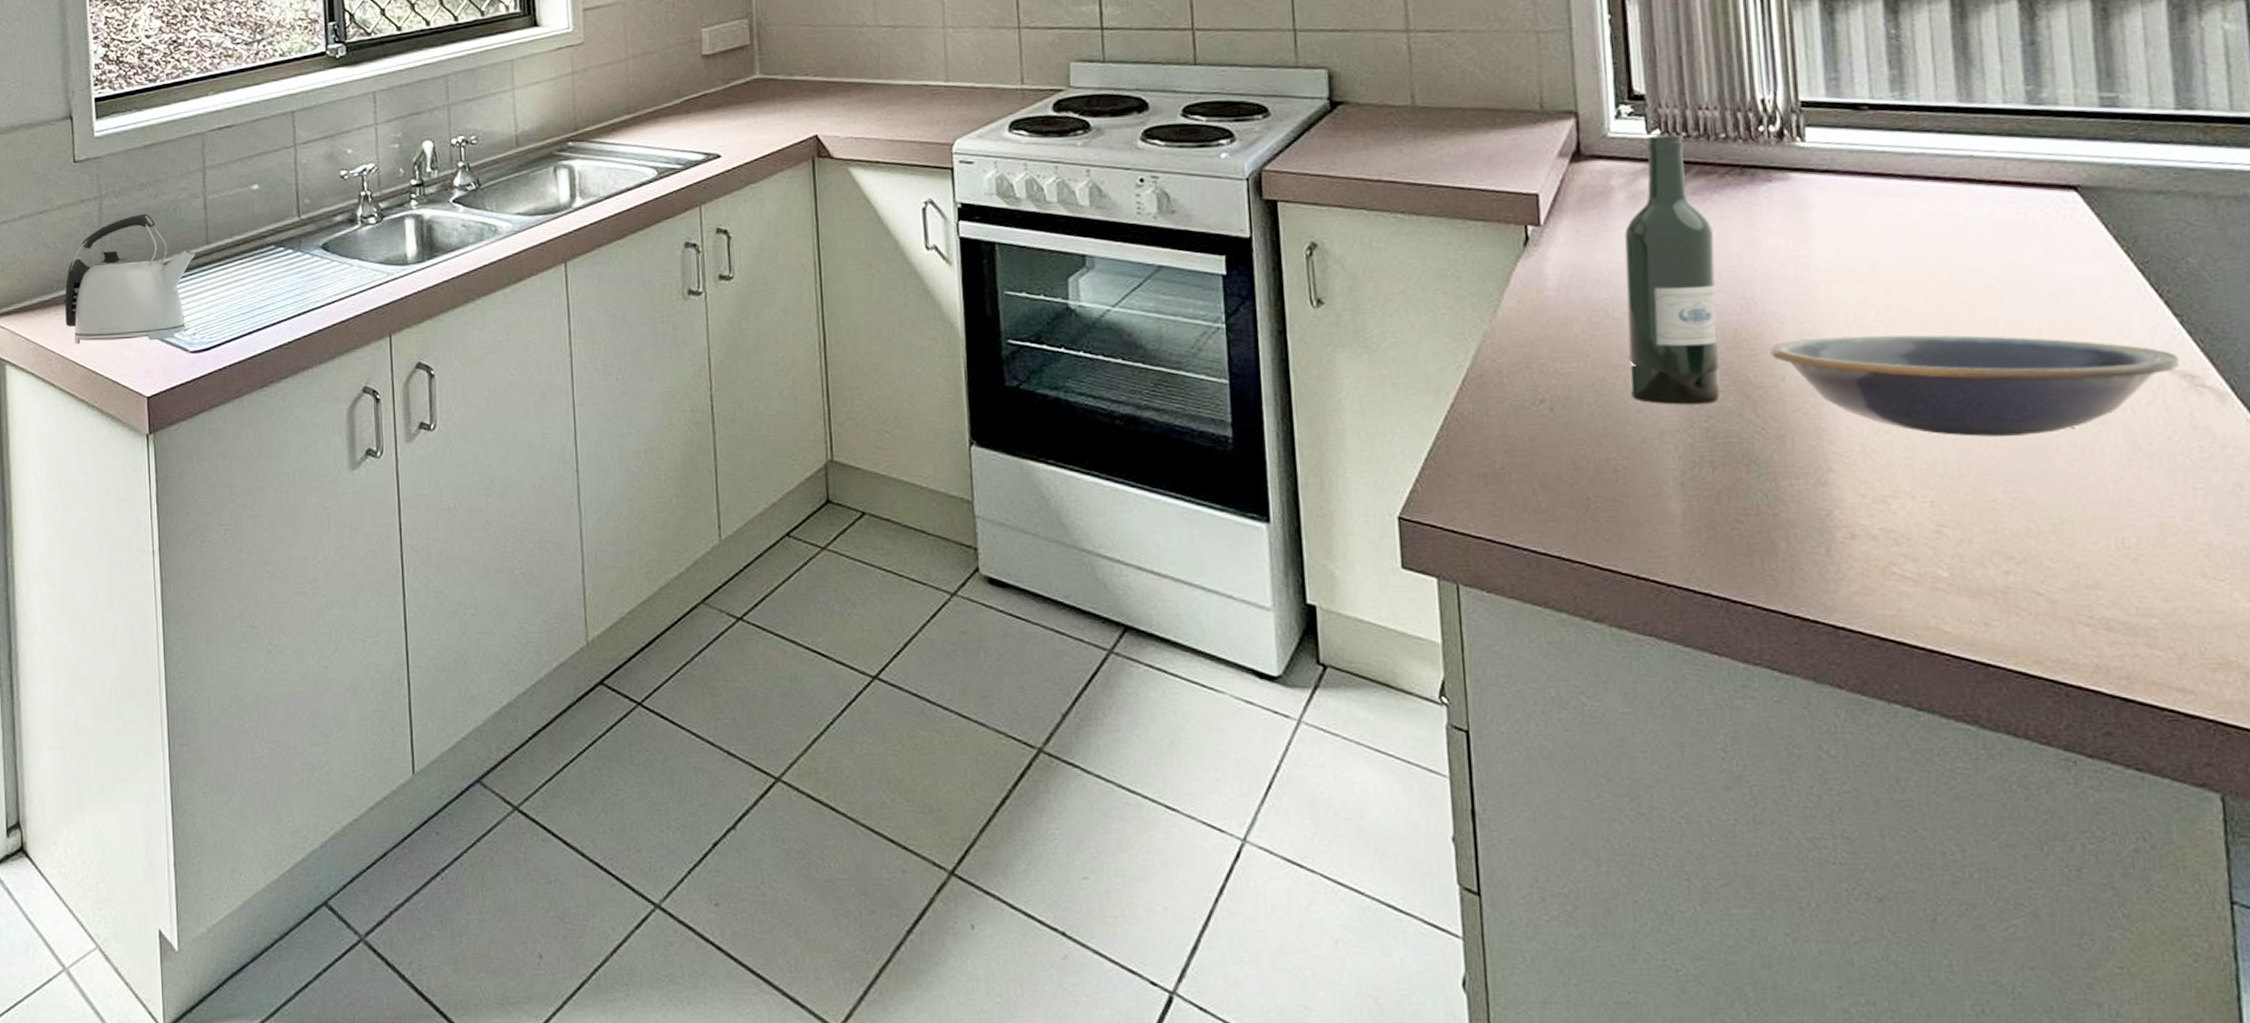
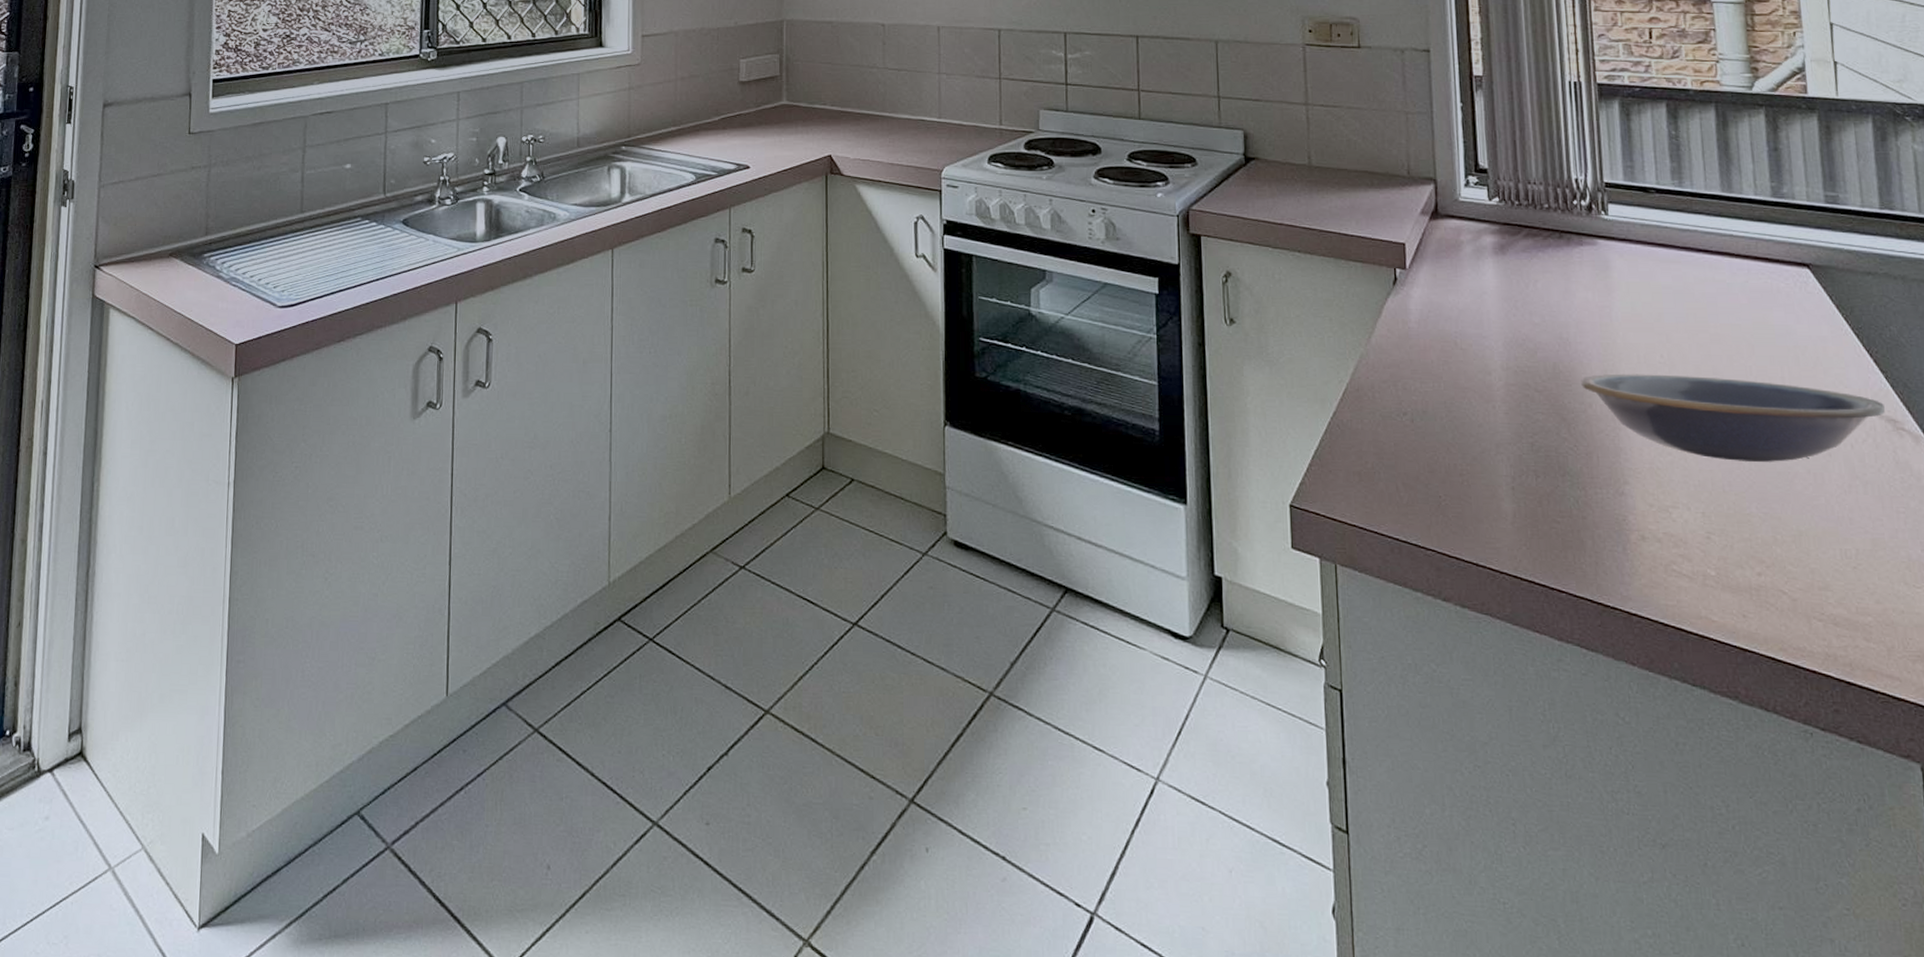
kettle: present [65,213,196,344] -> none [168,183,290,295]
wine bottle: present [1624,135,1720,406] -> none [1470,203,1542,424]

